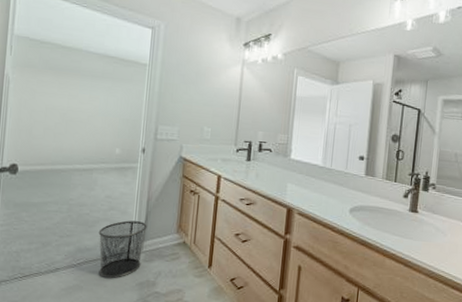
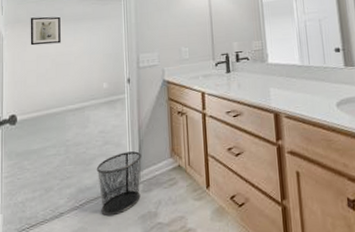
wall art: none [40,64,77,98] -> present [30,16,61,46]

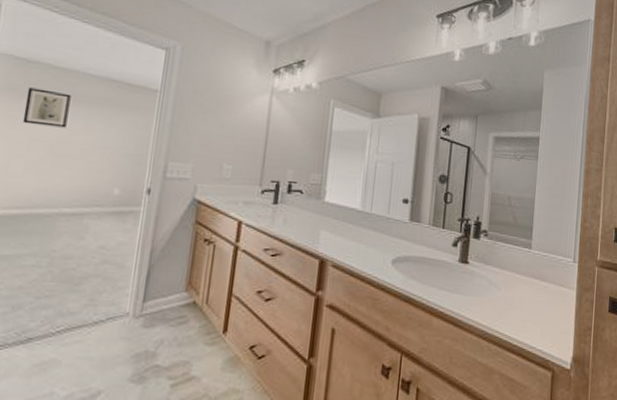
waste bin: present [96,151,141,215] -> none [83,276,149,349]

